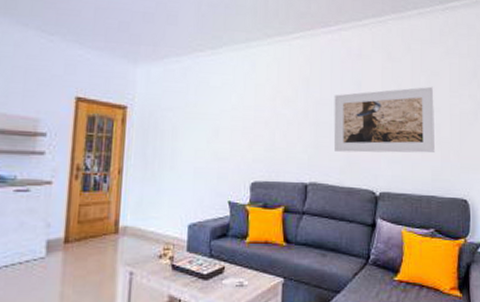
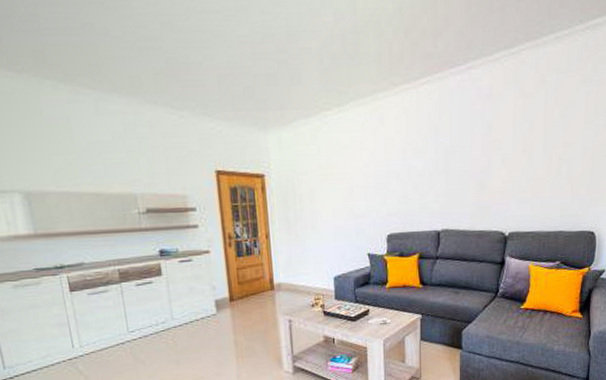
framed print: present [333,86,436,153] -> none [464,120,568,198]

